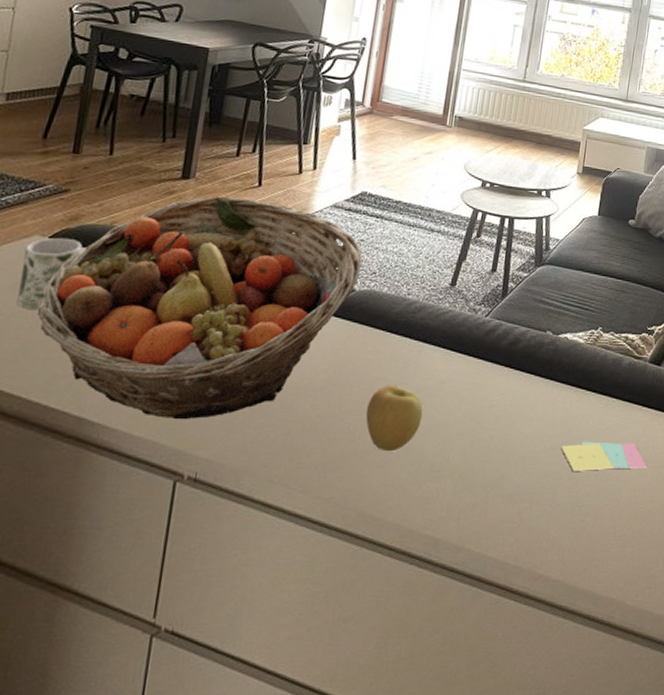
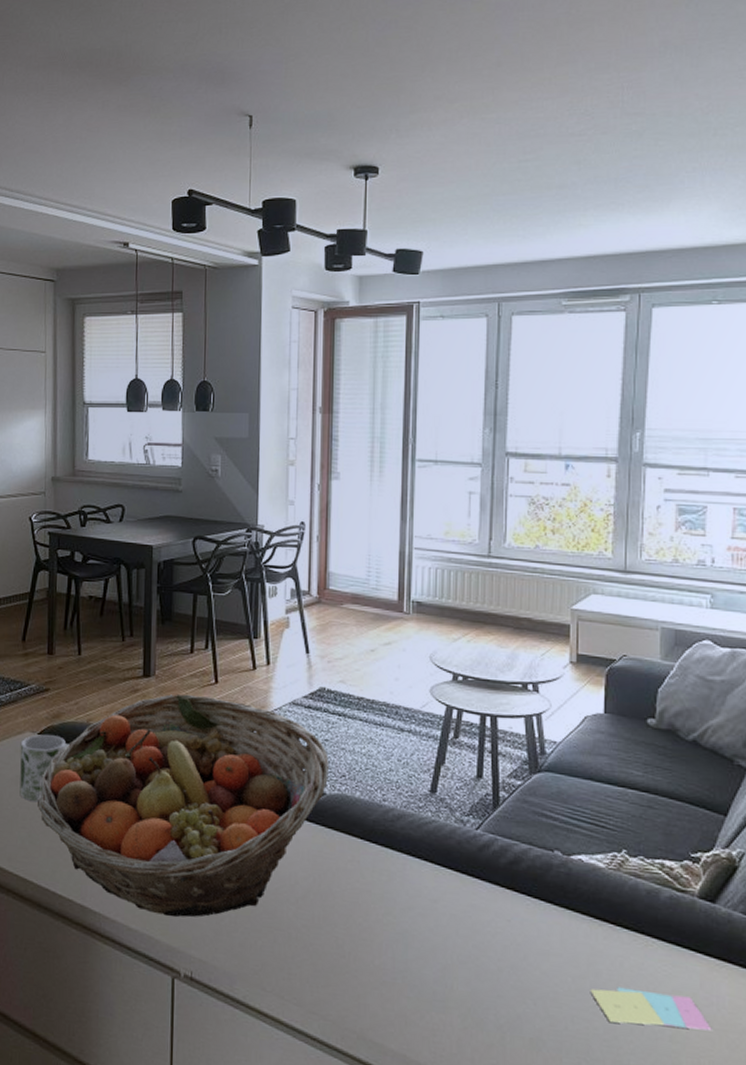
apple: present [365,385,423,452] -> none [353,899,416,973]

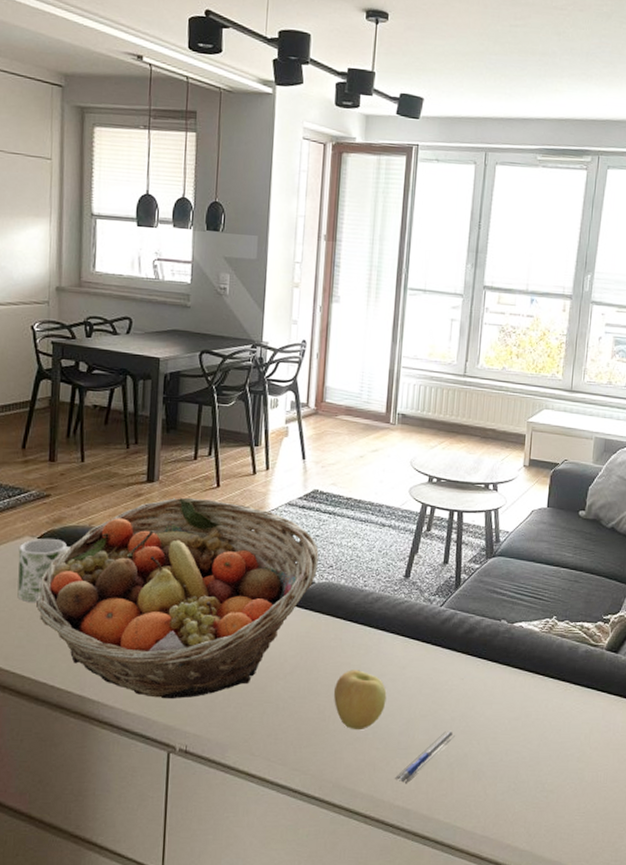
apple: none [353,899,416,973] -> present [333,670,387,730]
pen: none [432,983,503,1044] -> present [395,730,455,783]
sticky notes: present [590,987,712,1031] -> none [521,724,608,752]

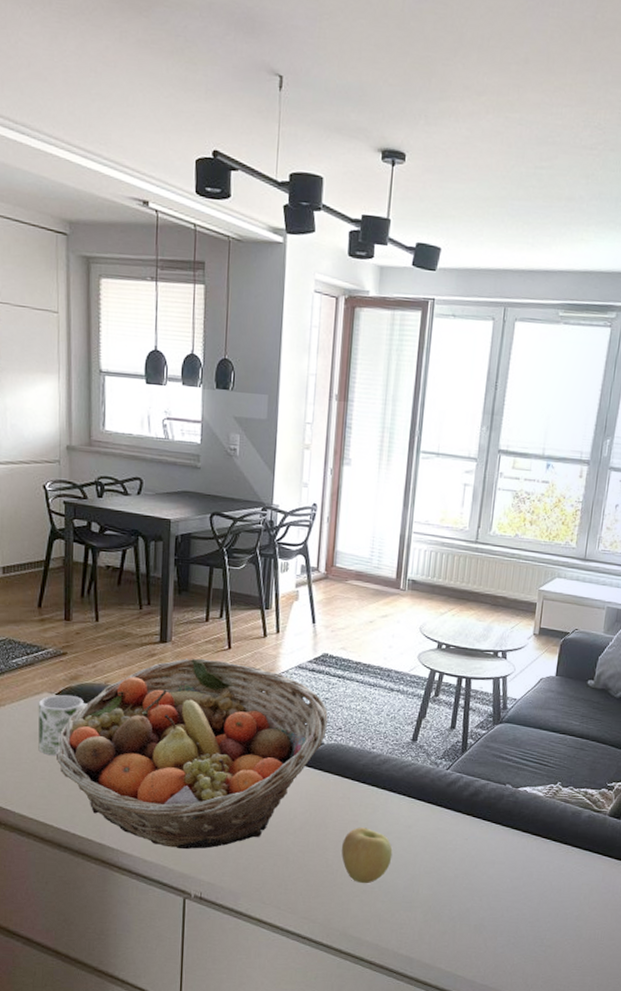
pen: present [395,730,455,783] -> none [399,887,458,934]

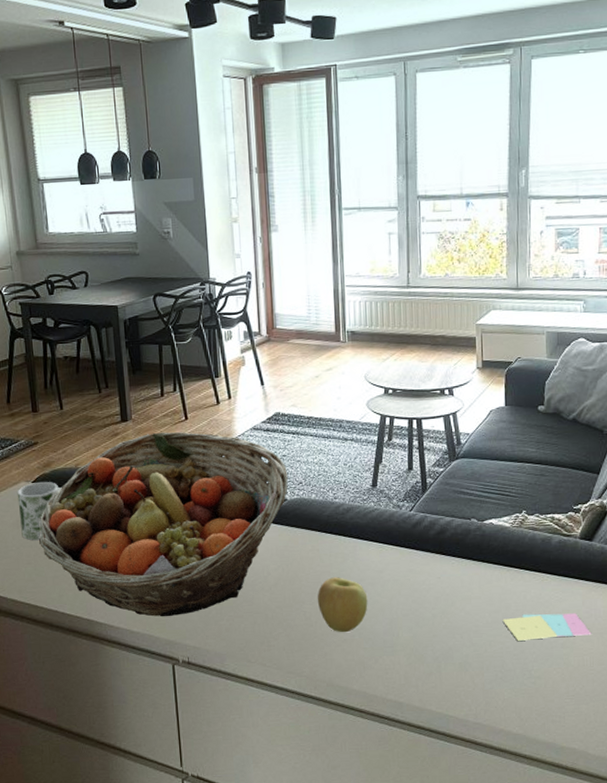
sticky notes: none [522,883,607,910] -> present [502,613,592,641]

